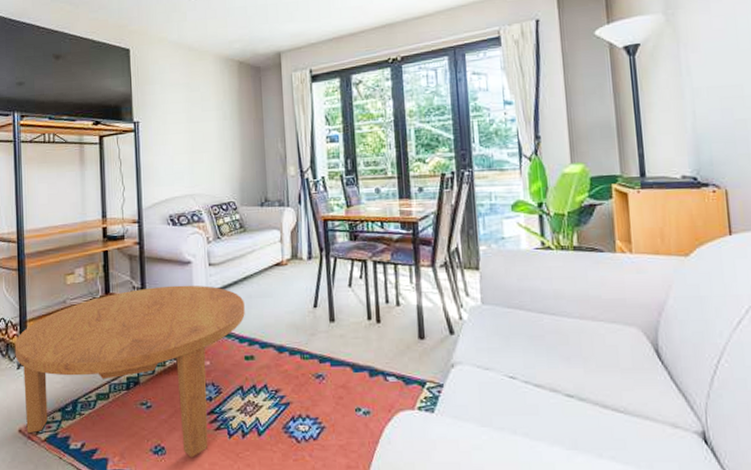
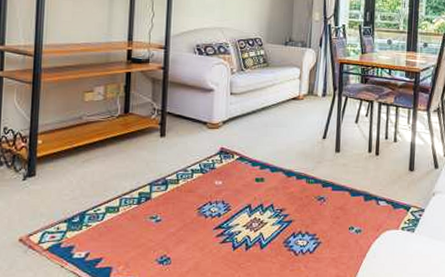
coffee table: present [14,285,245,458] -> none [21,110,260,267]

